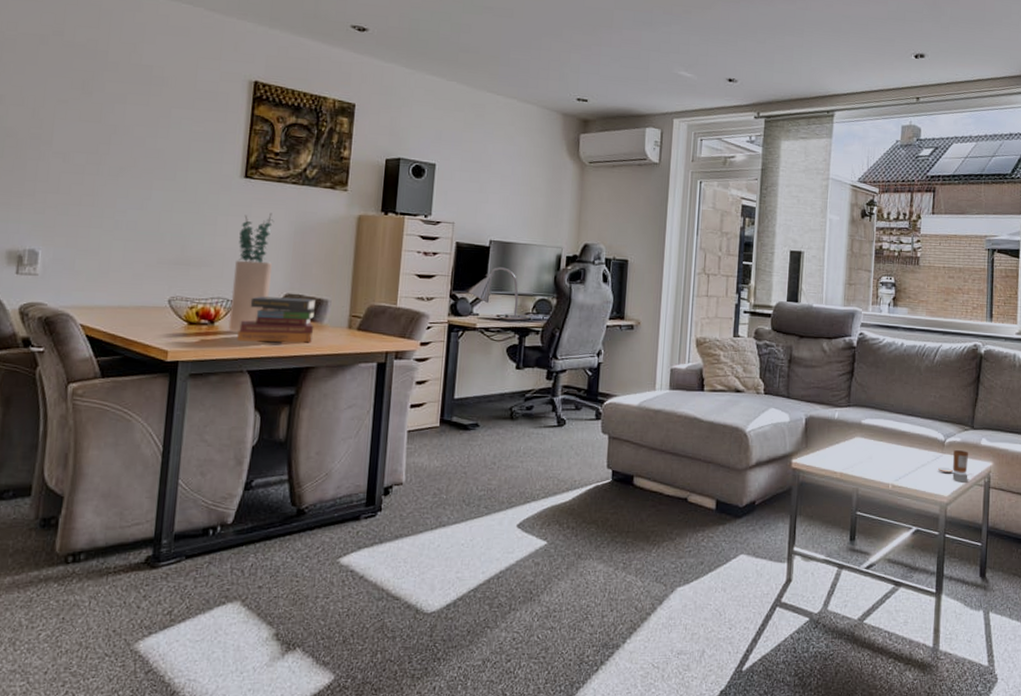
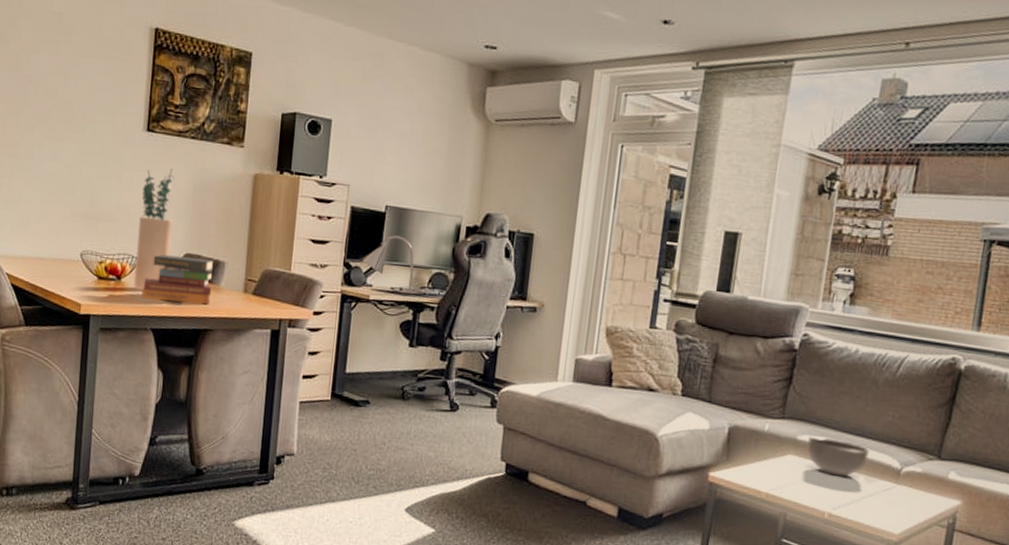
bowl: none [870,419,920,452] -> present [807,436,870,477]
candle: present [938,450,968,473] -> none [889,482,930,510]

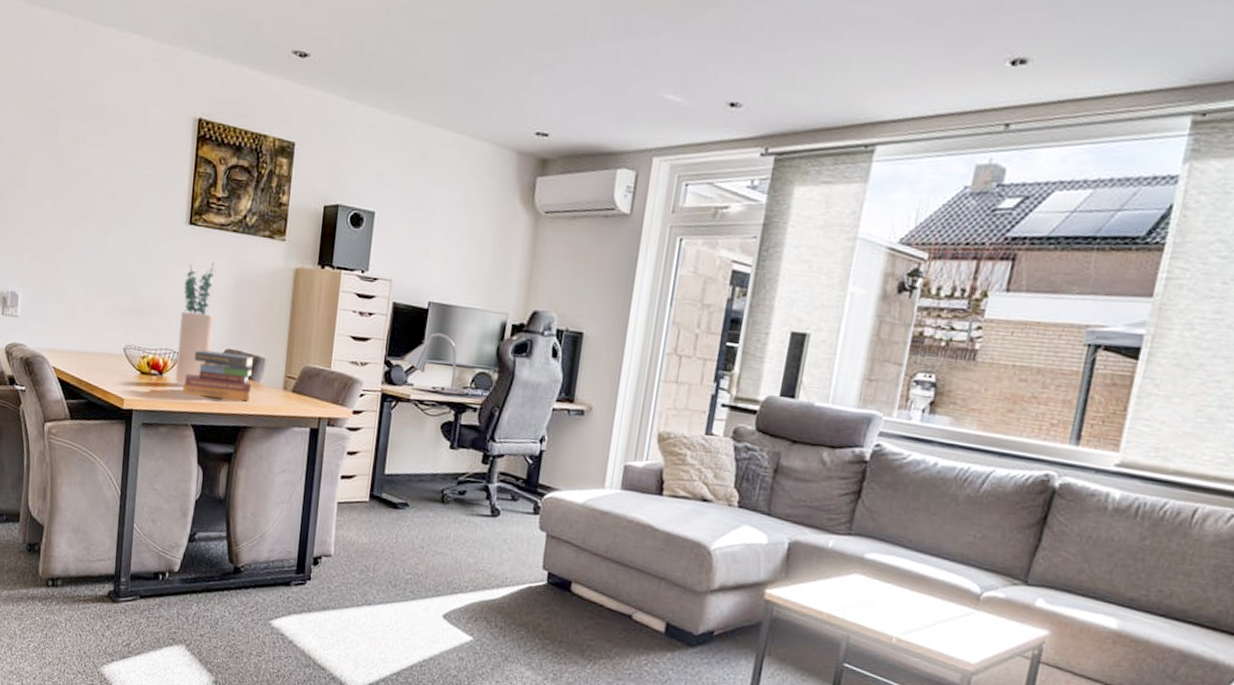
bowl: present [807,436,870,477] -> none [876,554,947,600]

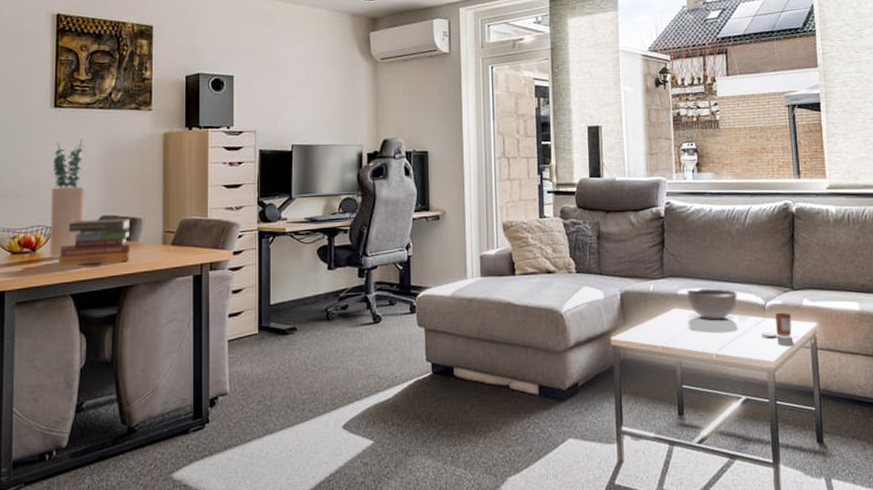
table lamp: present [401,332,470,396] -> none [273,170,339,222]
bowl: none [876,554,947,600] -> present [687,287,738,320]
candle: none [965,608,1014,639] -> present [761,313,792,337]

